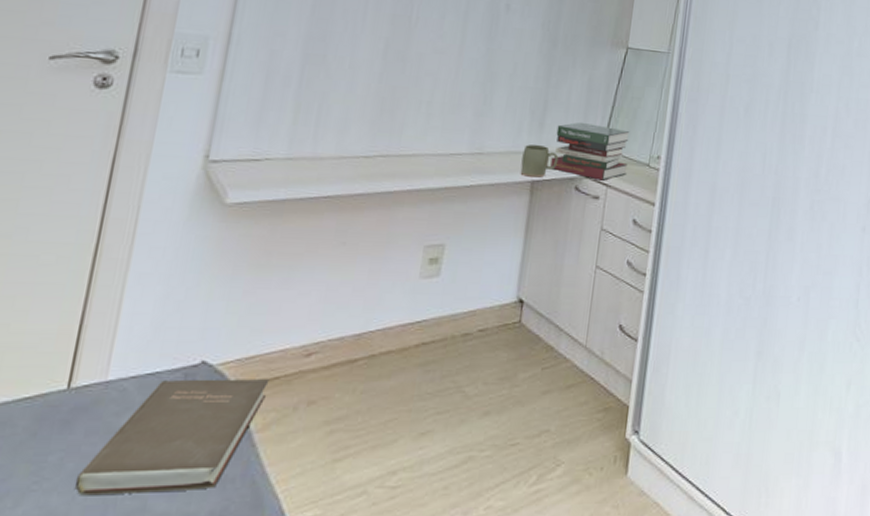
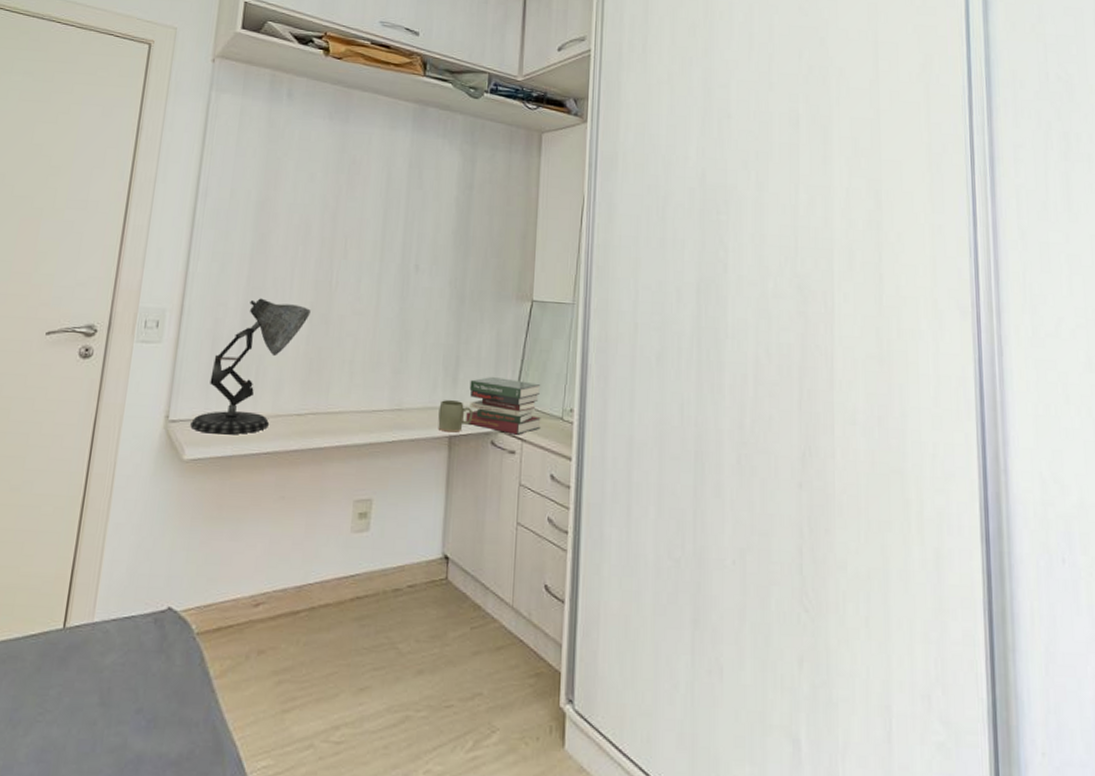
book: present [74,379,270,496] -> none [69,624,225,732]
desk lamp: none [236,30,386,177] -> present [190,298,311,435]

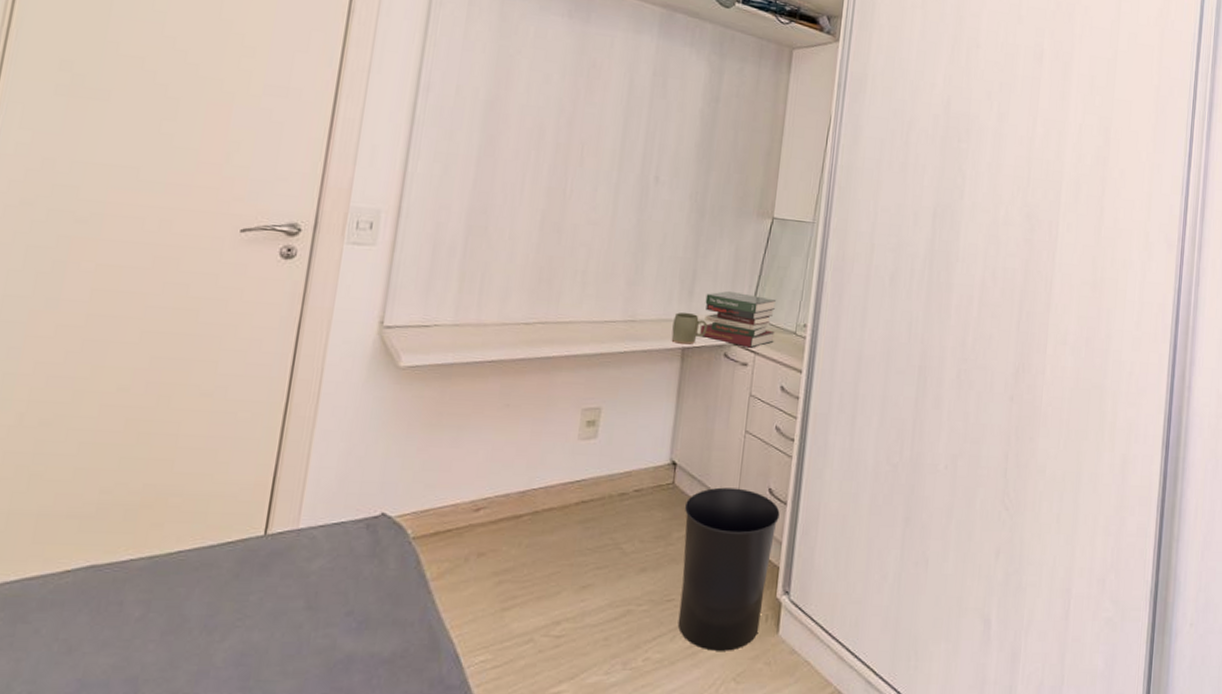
desk lamp: present [190,298,311,435] -> none [408,203,542,343]
waste bin: none [458,583,558,766] -> present [678,487,780,651]

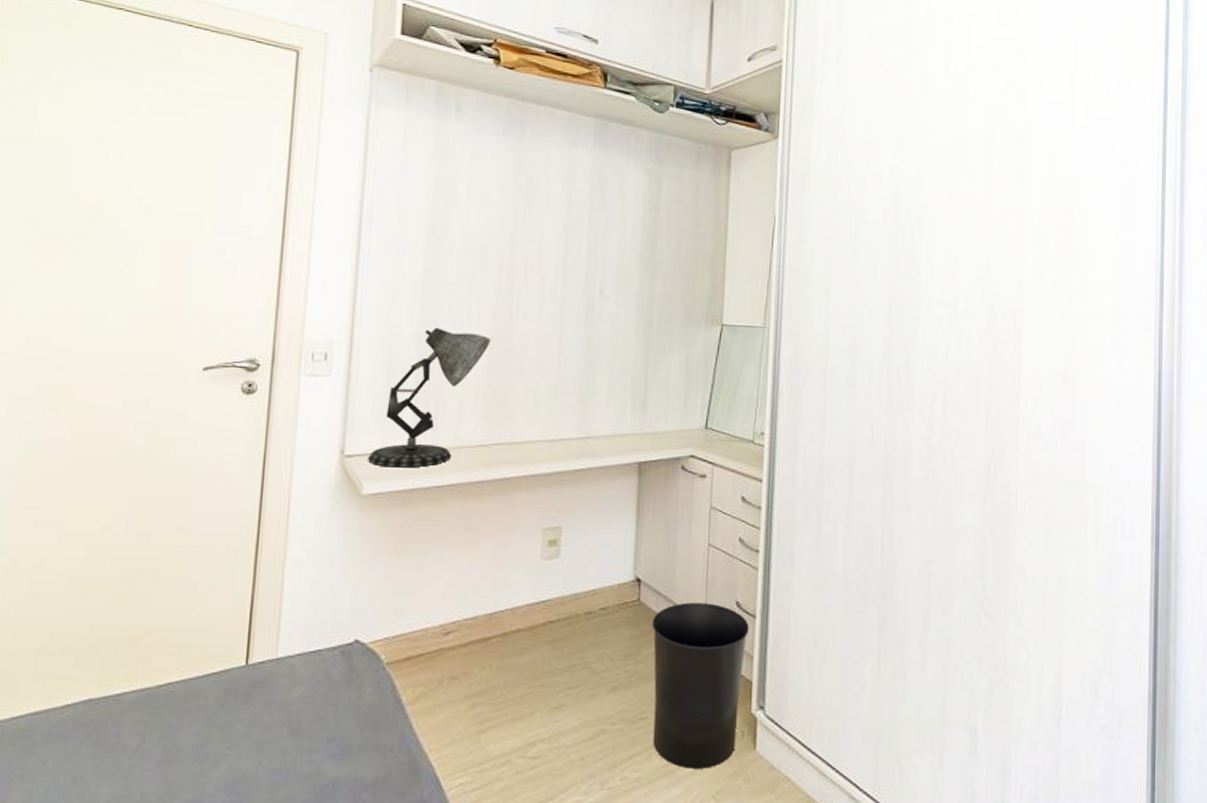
desk lamp: none [408,203,542,343] -> present [368,327,491,468]
mug: present [671,312,708,345] -> none [627,427,663,459]
books: present [700,290,776,348] -> none [656,401,732,459]

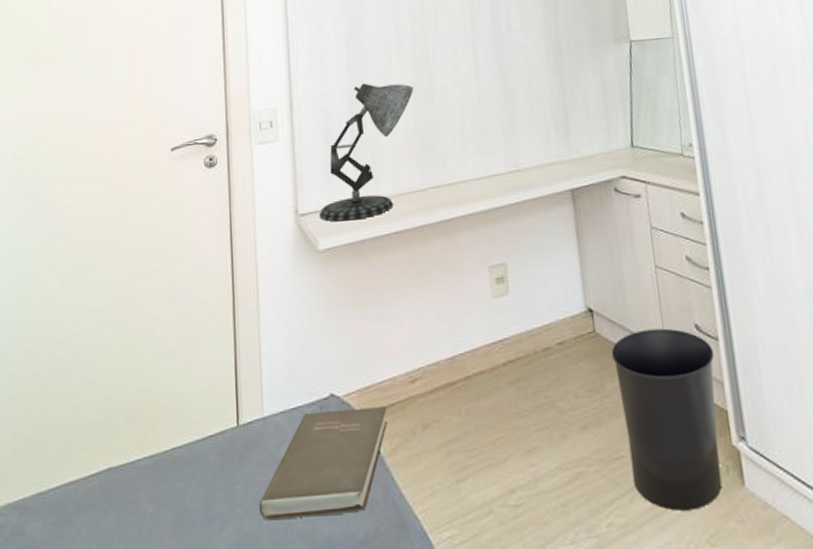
book: none [259,656,415,761] -> present [258,406,388,521]

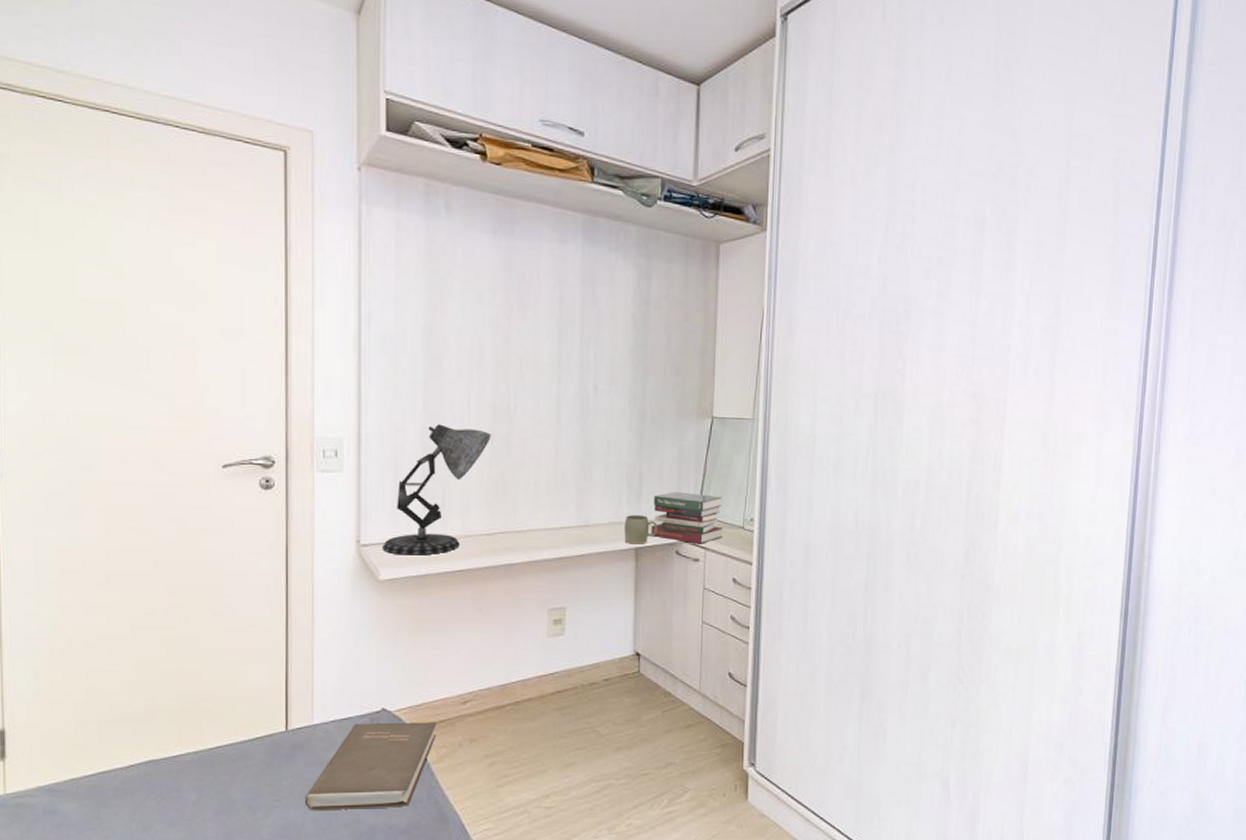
mug: none [555,153,592,186] -> present [624,515,658,544]
books: none [582,123,662,178] -> present [651,491,723,544]
waste bin: present [611,328,722,511] -> none [651,674,741,816]

